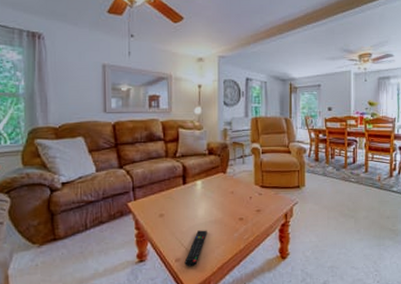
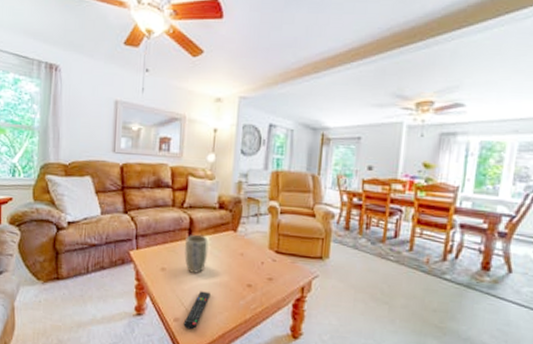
plant pot: none [179,179,202,215] -> present [184,234,209,273]

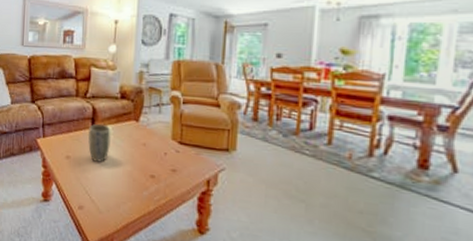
remote control: present [183,291,211,330] -> none [87,180,114,219]

